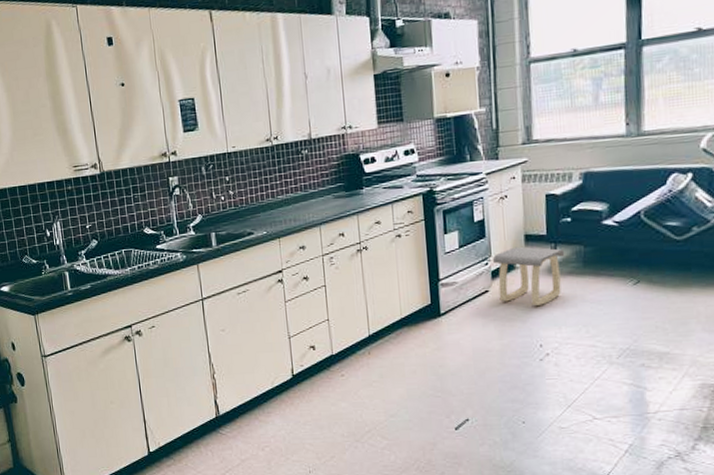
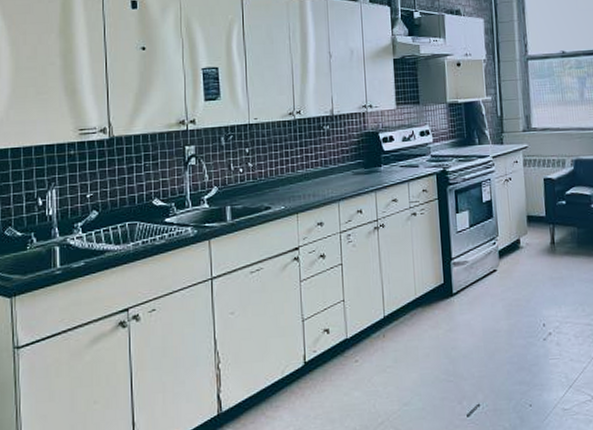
stool: present [492,246,565,306] -> none [499,227,562,285]

